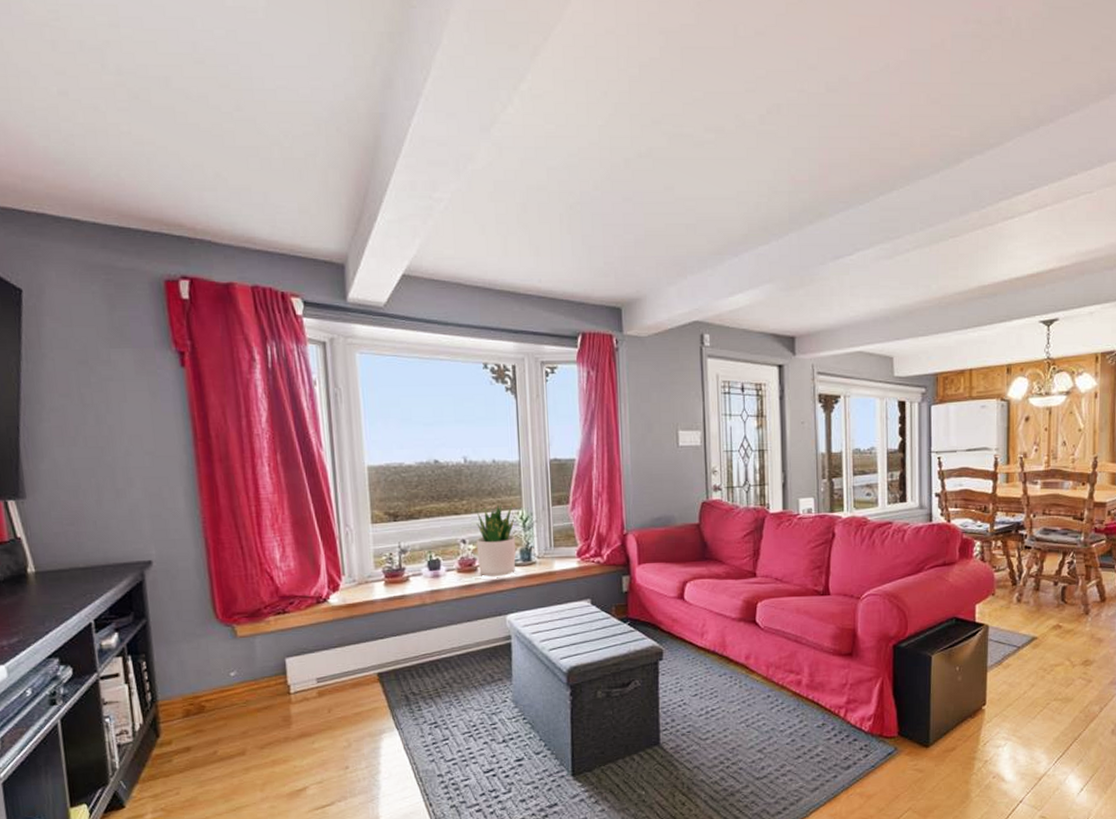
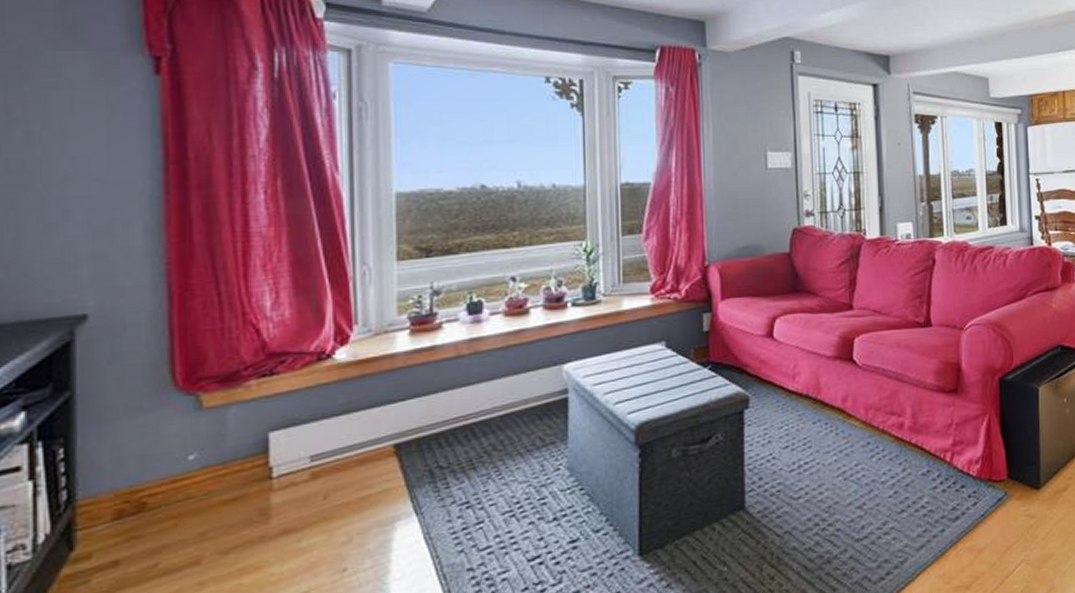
planter: present [476,503,516,577] -> none [529,233,577,320]

